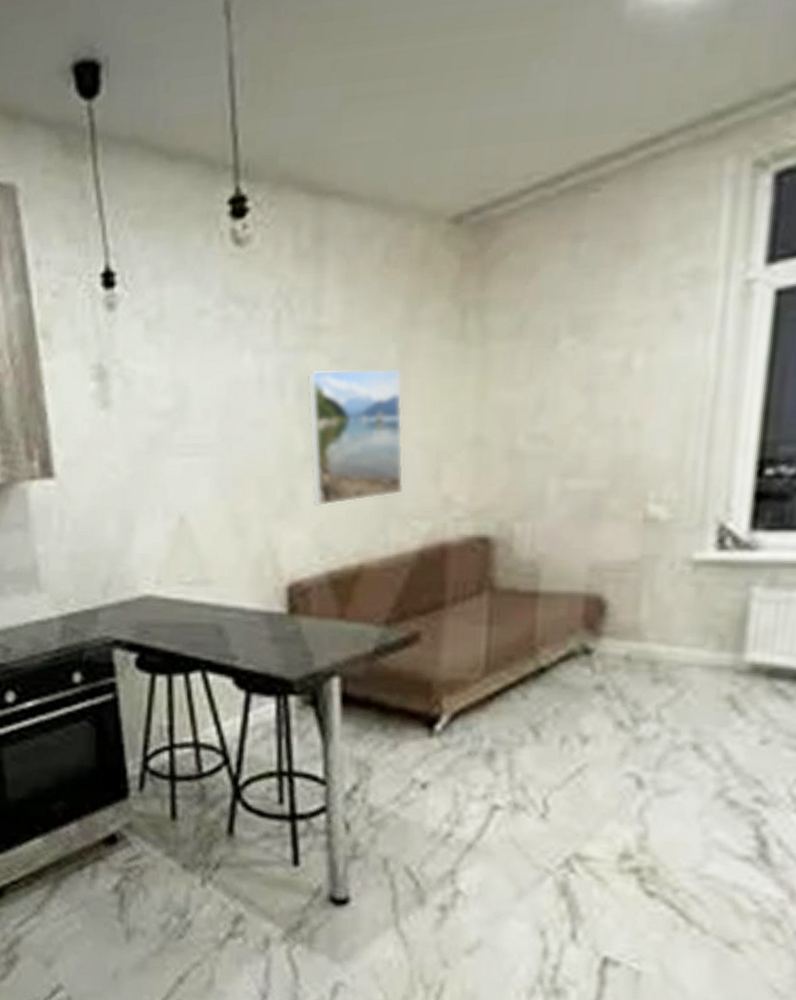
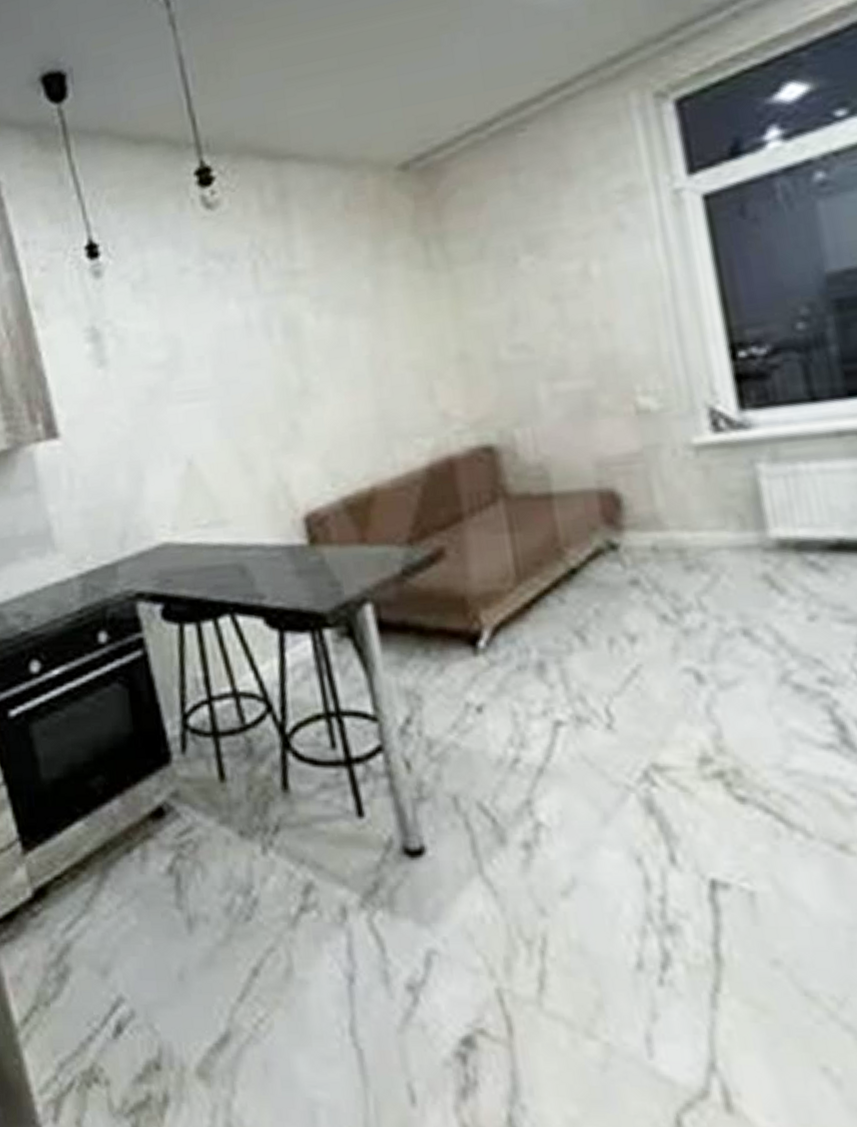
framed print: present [306,369,404,506] -> none [290,301,400,436]

